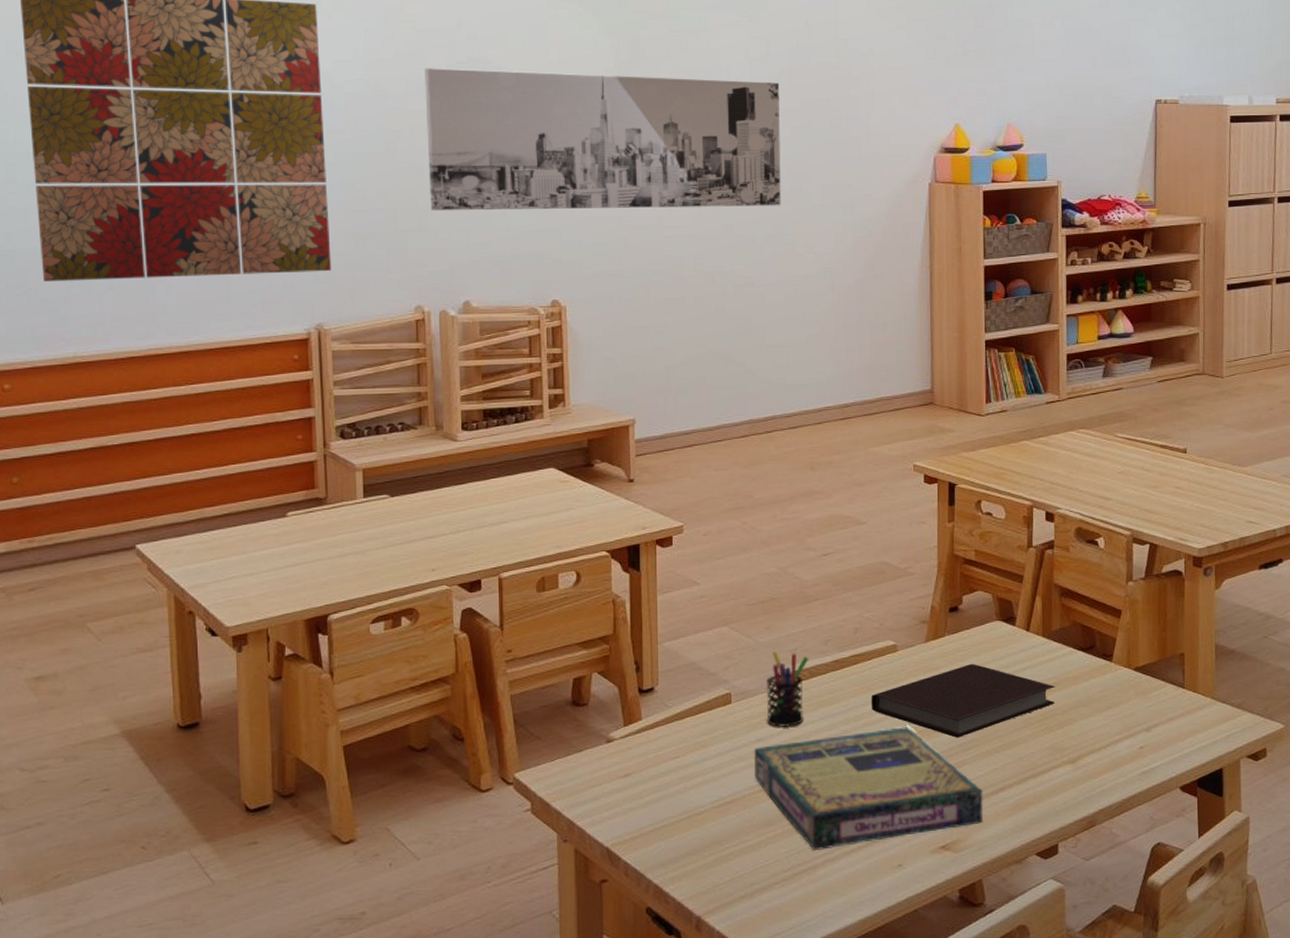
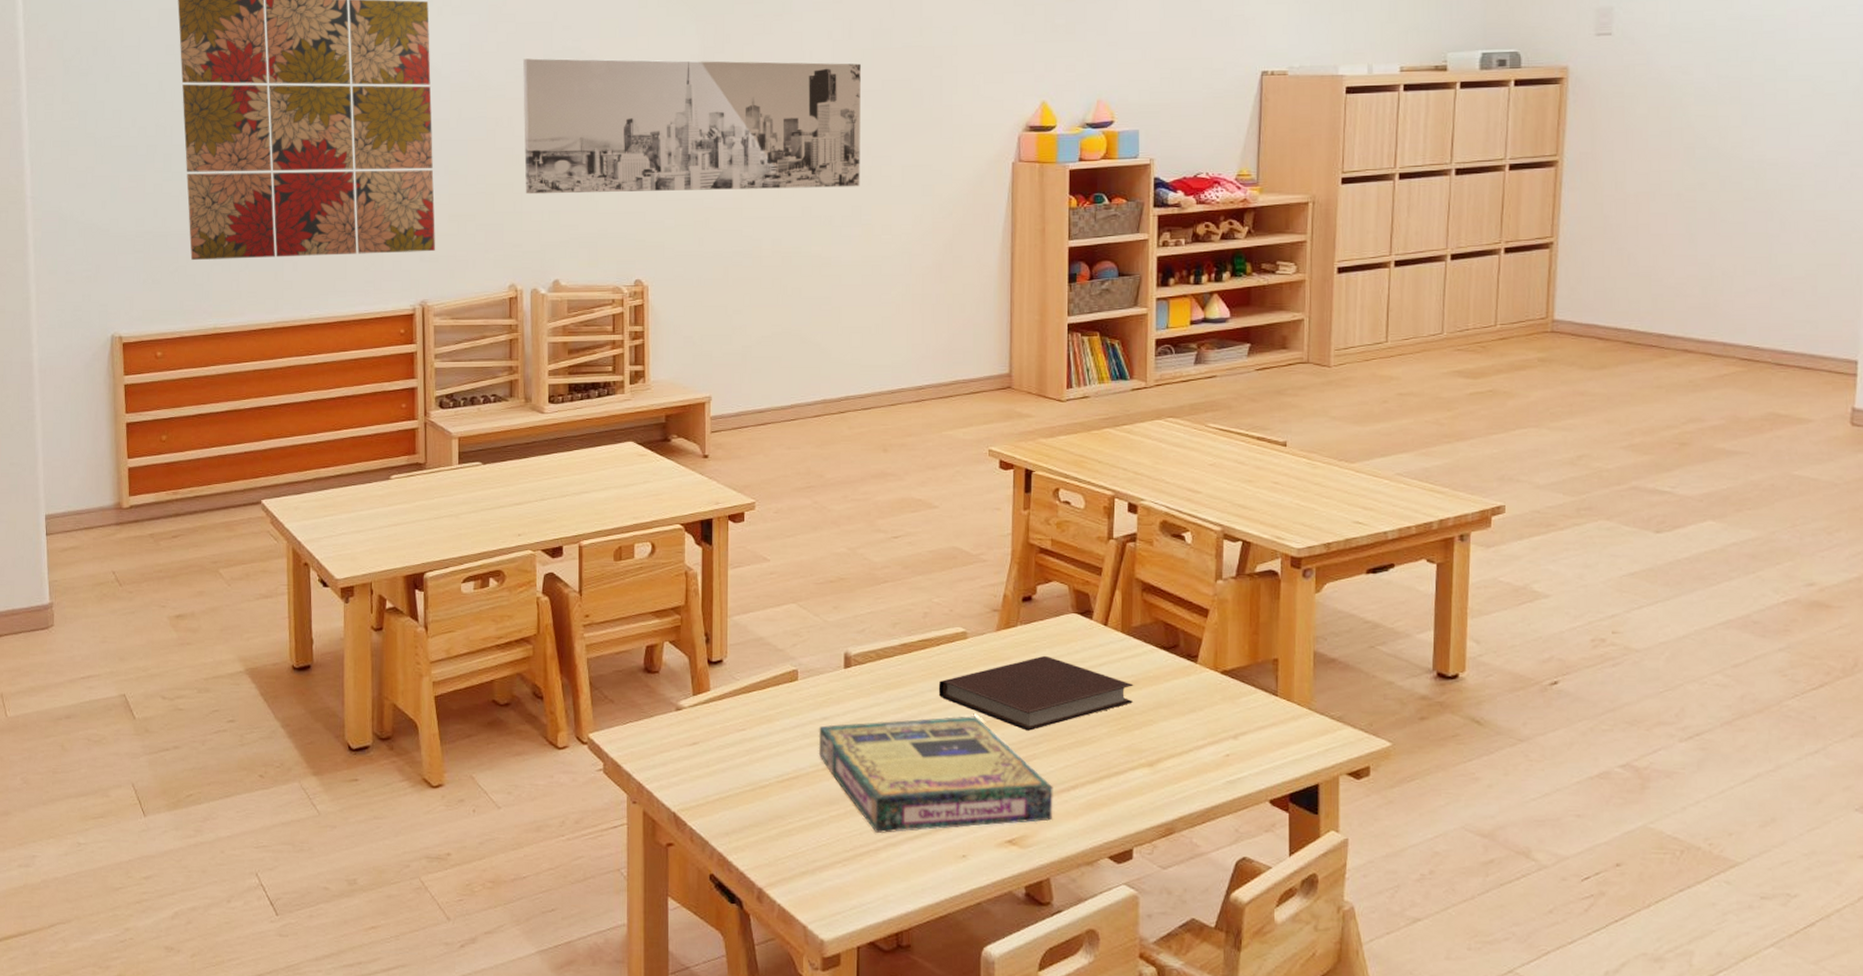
pen holder: present [766,651,809,728] -> none [832,631,877,708]

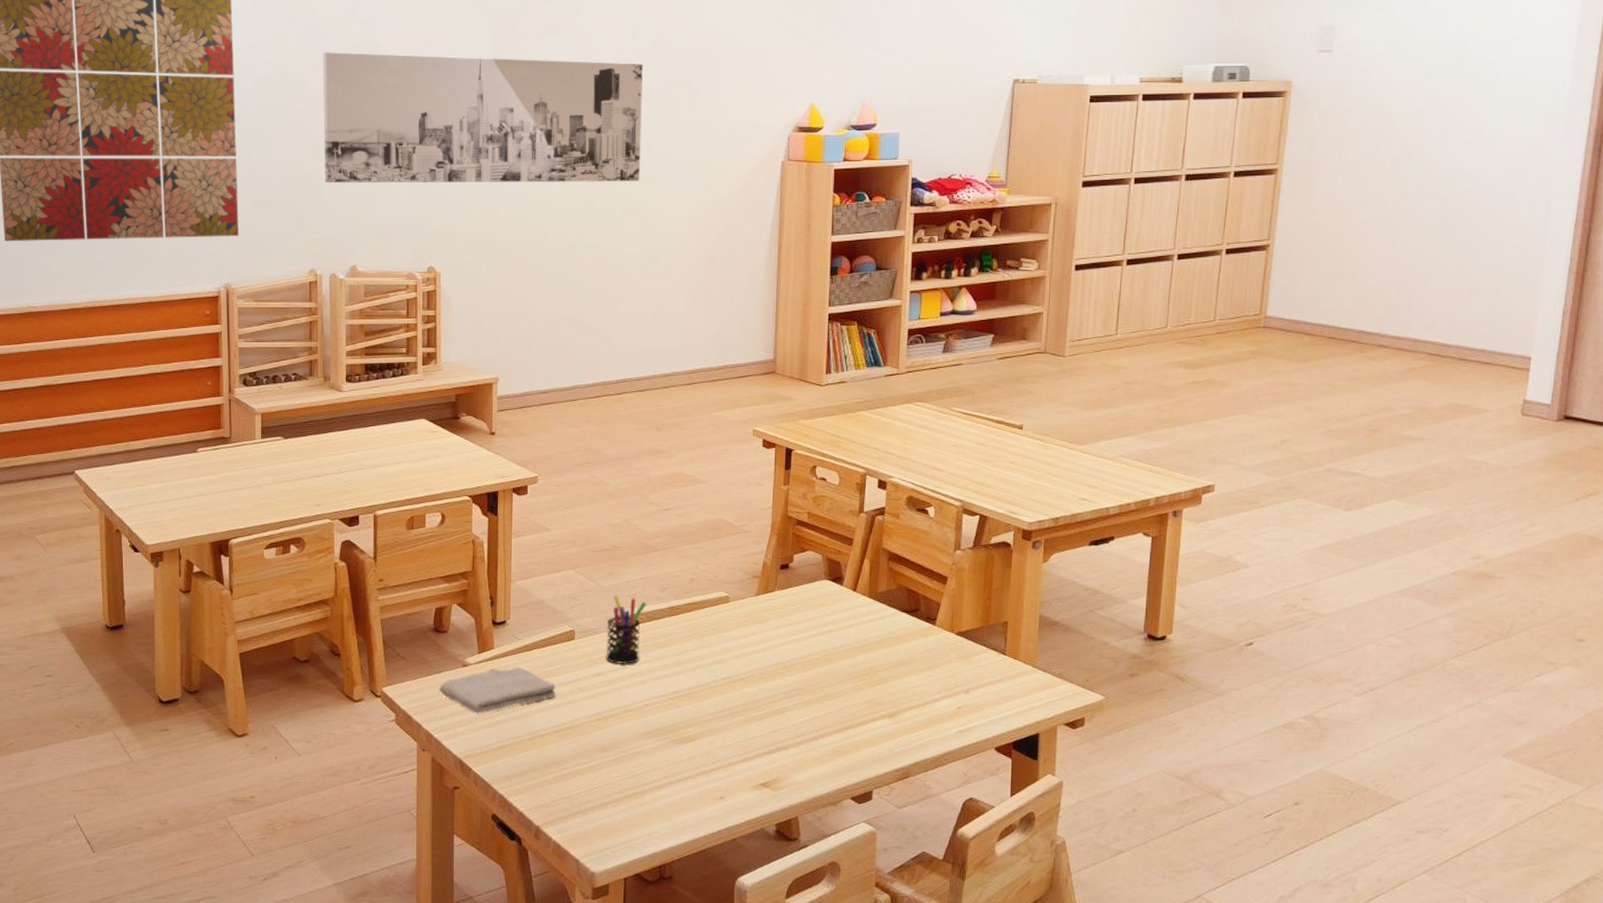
washcloth: none [650,711,778,762] -> present [439,667,556,714]
video game box: present [818,716,1053,833] -> none [592,672,803,777]
pen holder: none [832,631,877,708] -> present [606,595,647,665]
notebook: present [938,655,1134,731] -> none [702,618,878,686]

